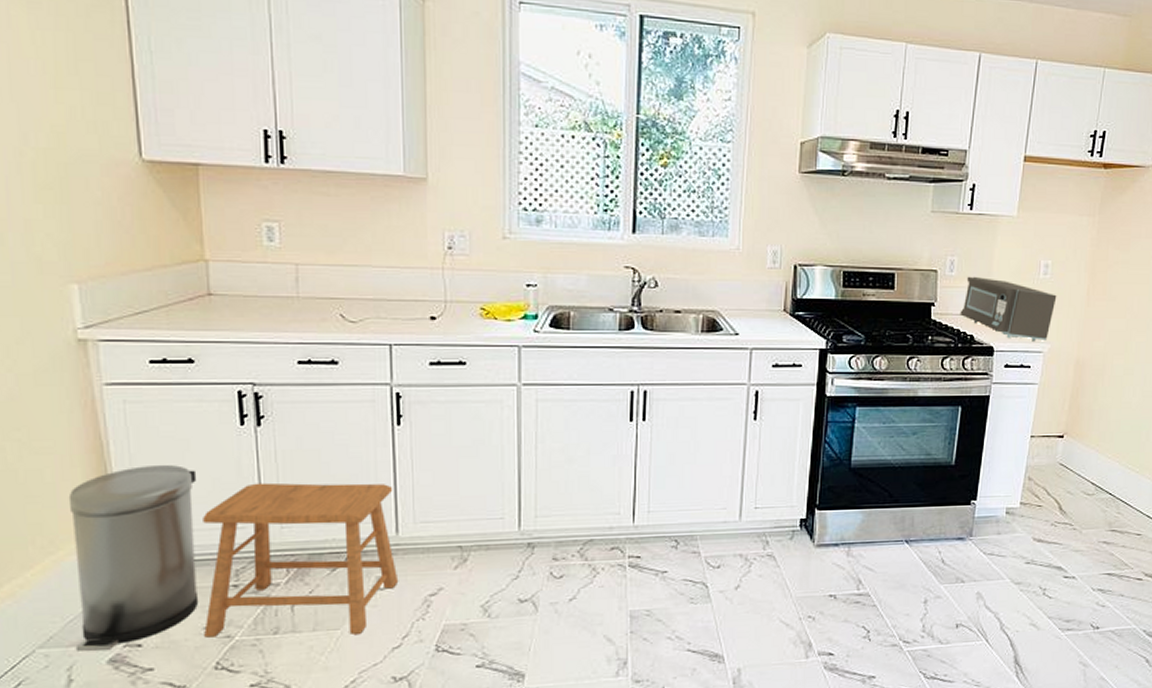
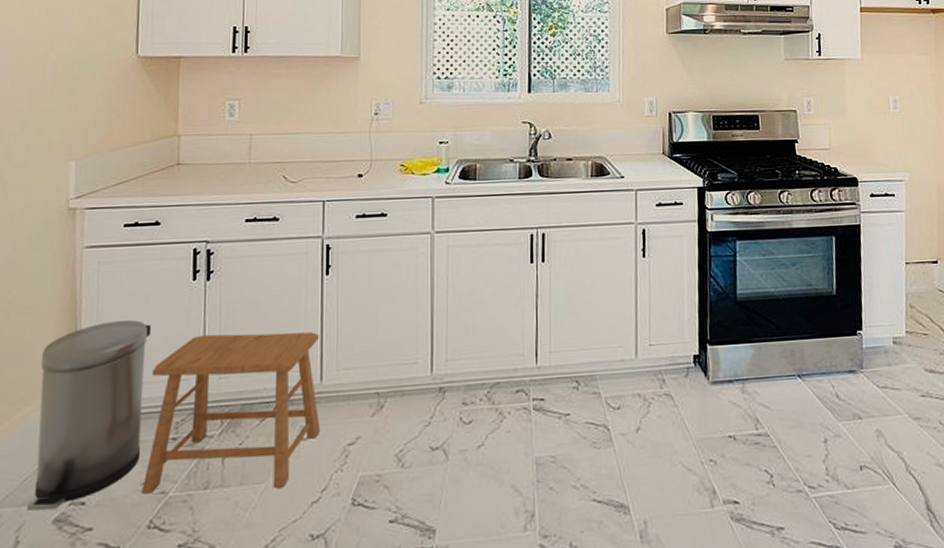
microwave: present [960,276,1057,342] -> none [821,113,909,171]

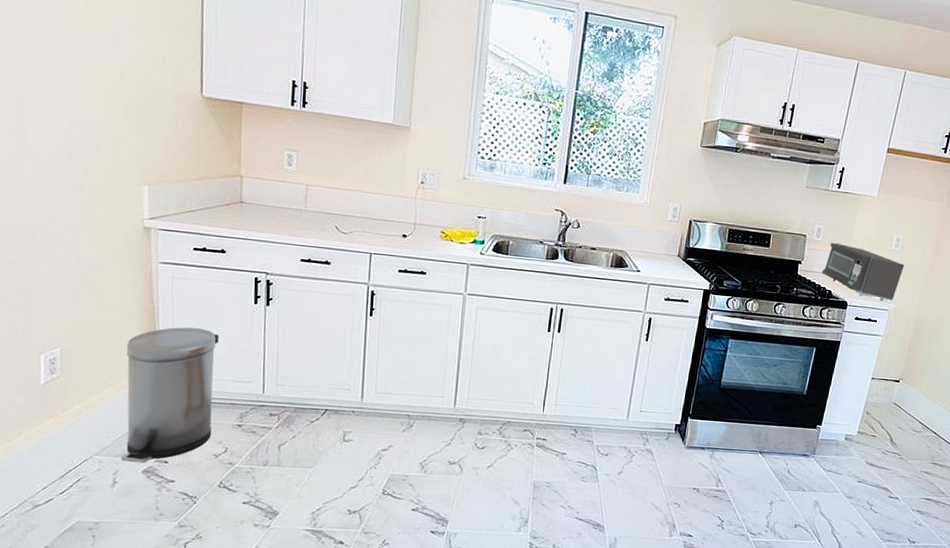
stool: present [142,332,321,494] -> none [213,349,362,473]
microwave: none [821,113,909,171] -> present [821,242,905,301]

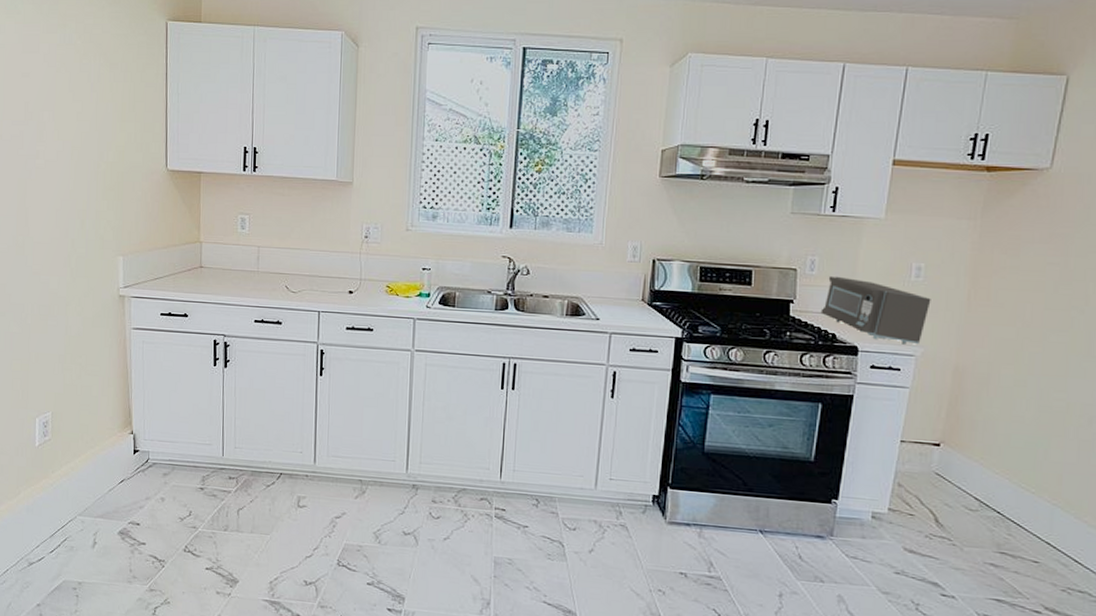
pedal bin: present [121,327,220,463] -> none [100,390,184,525]

